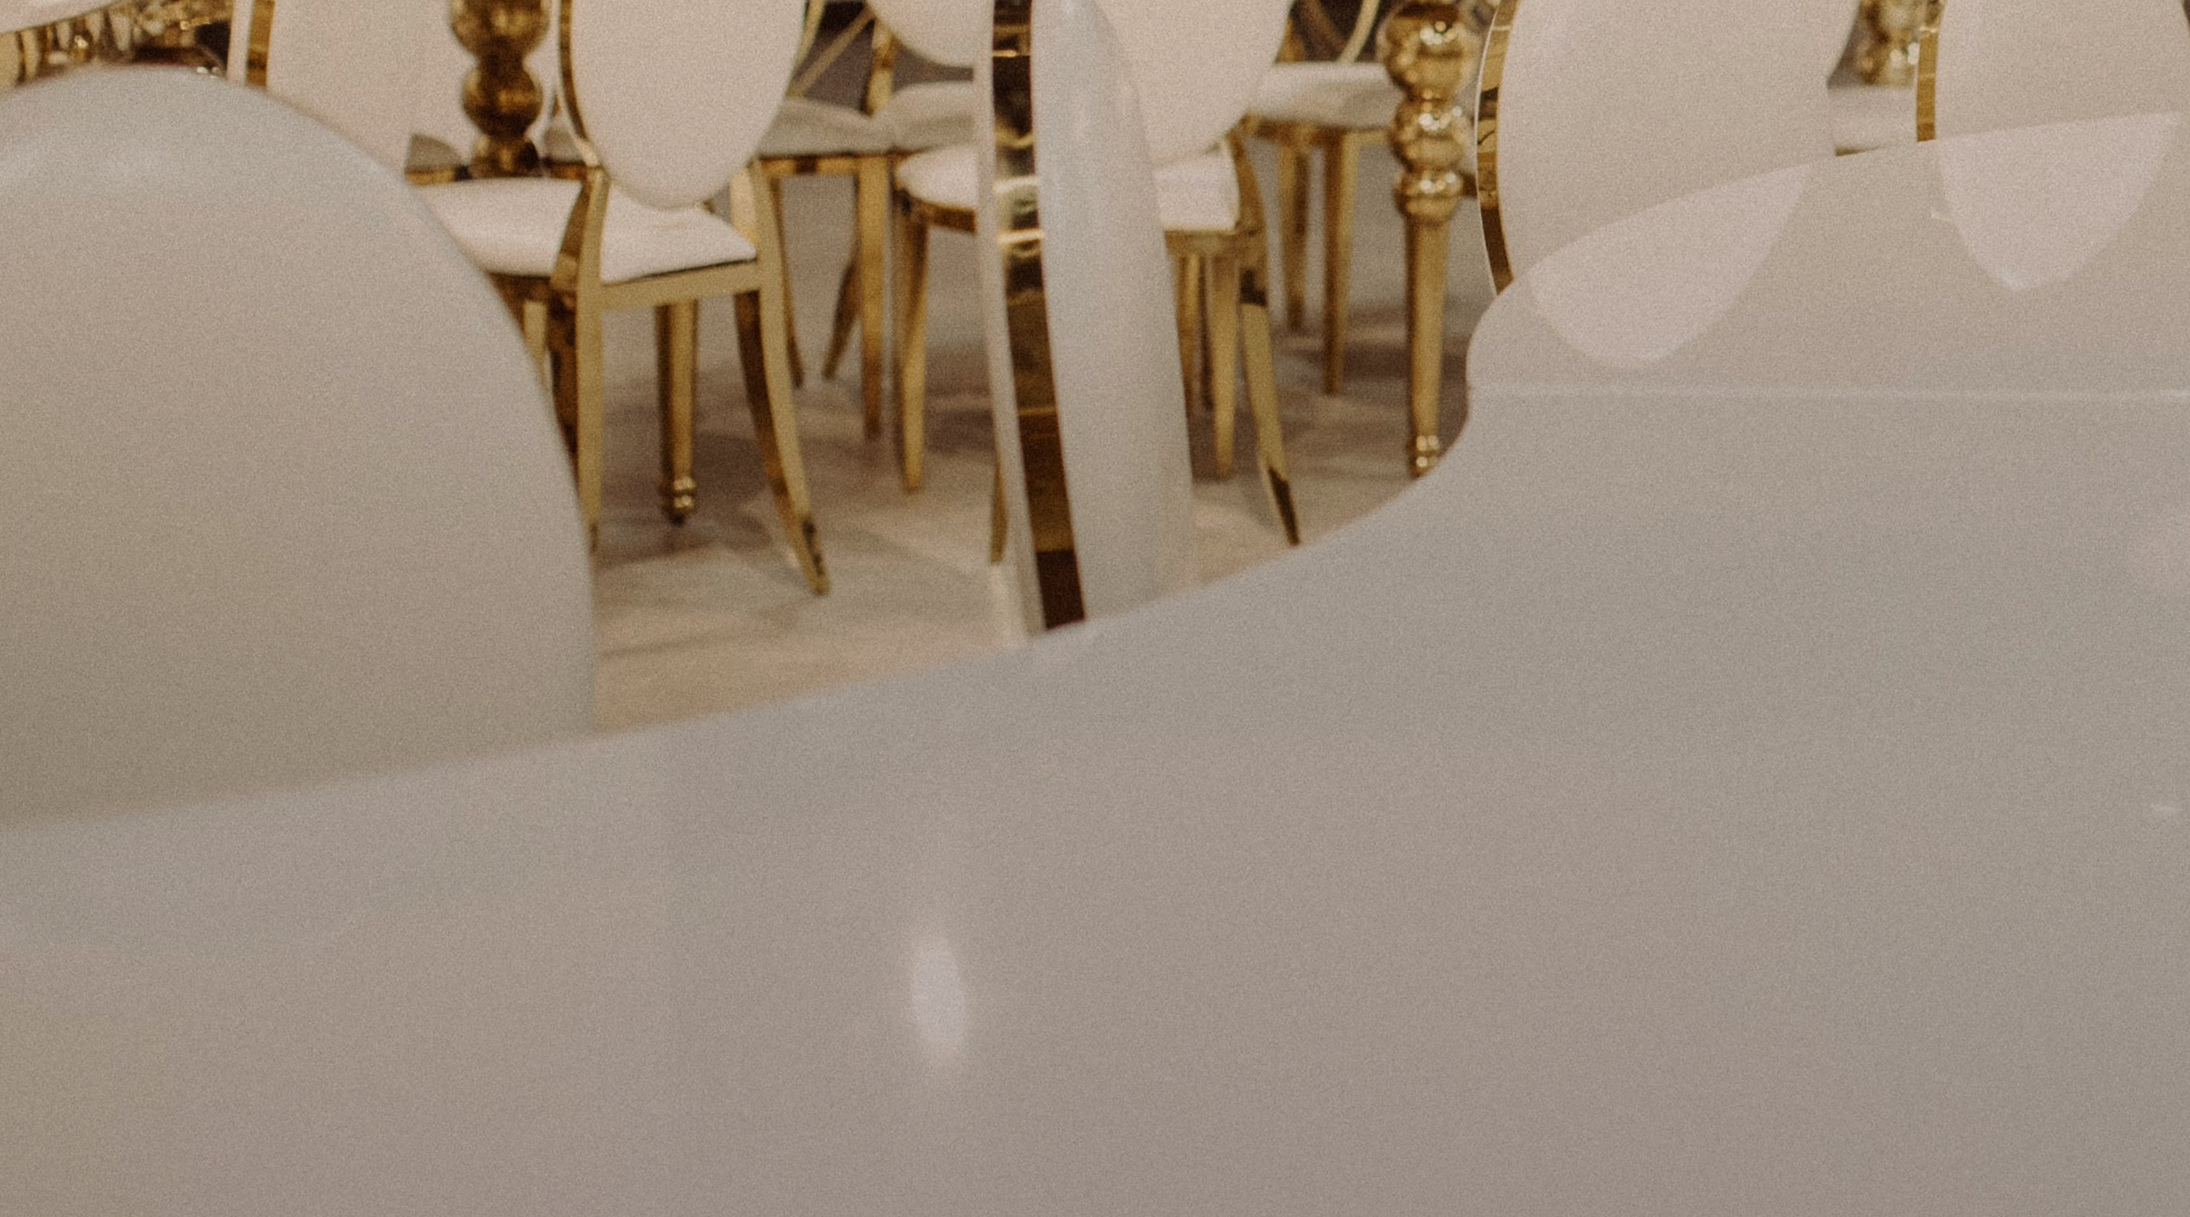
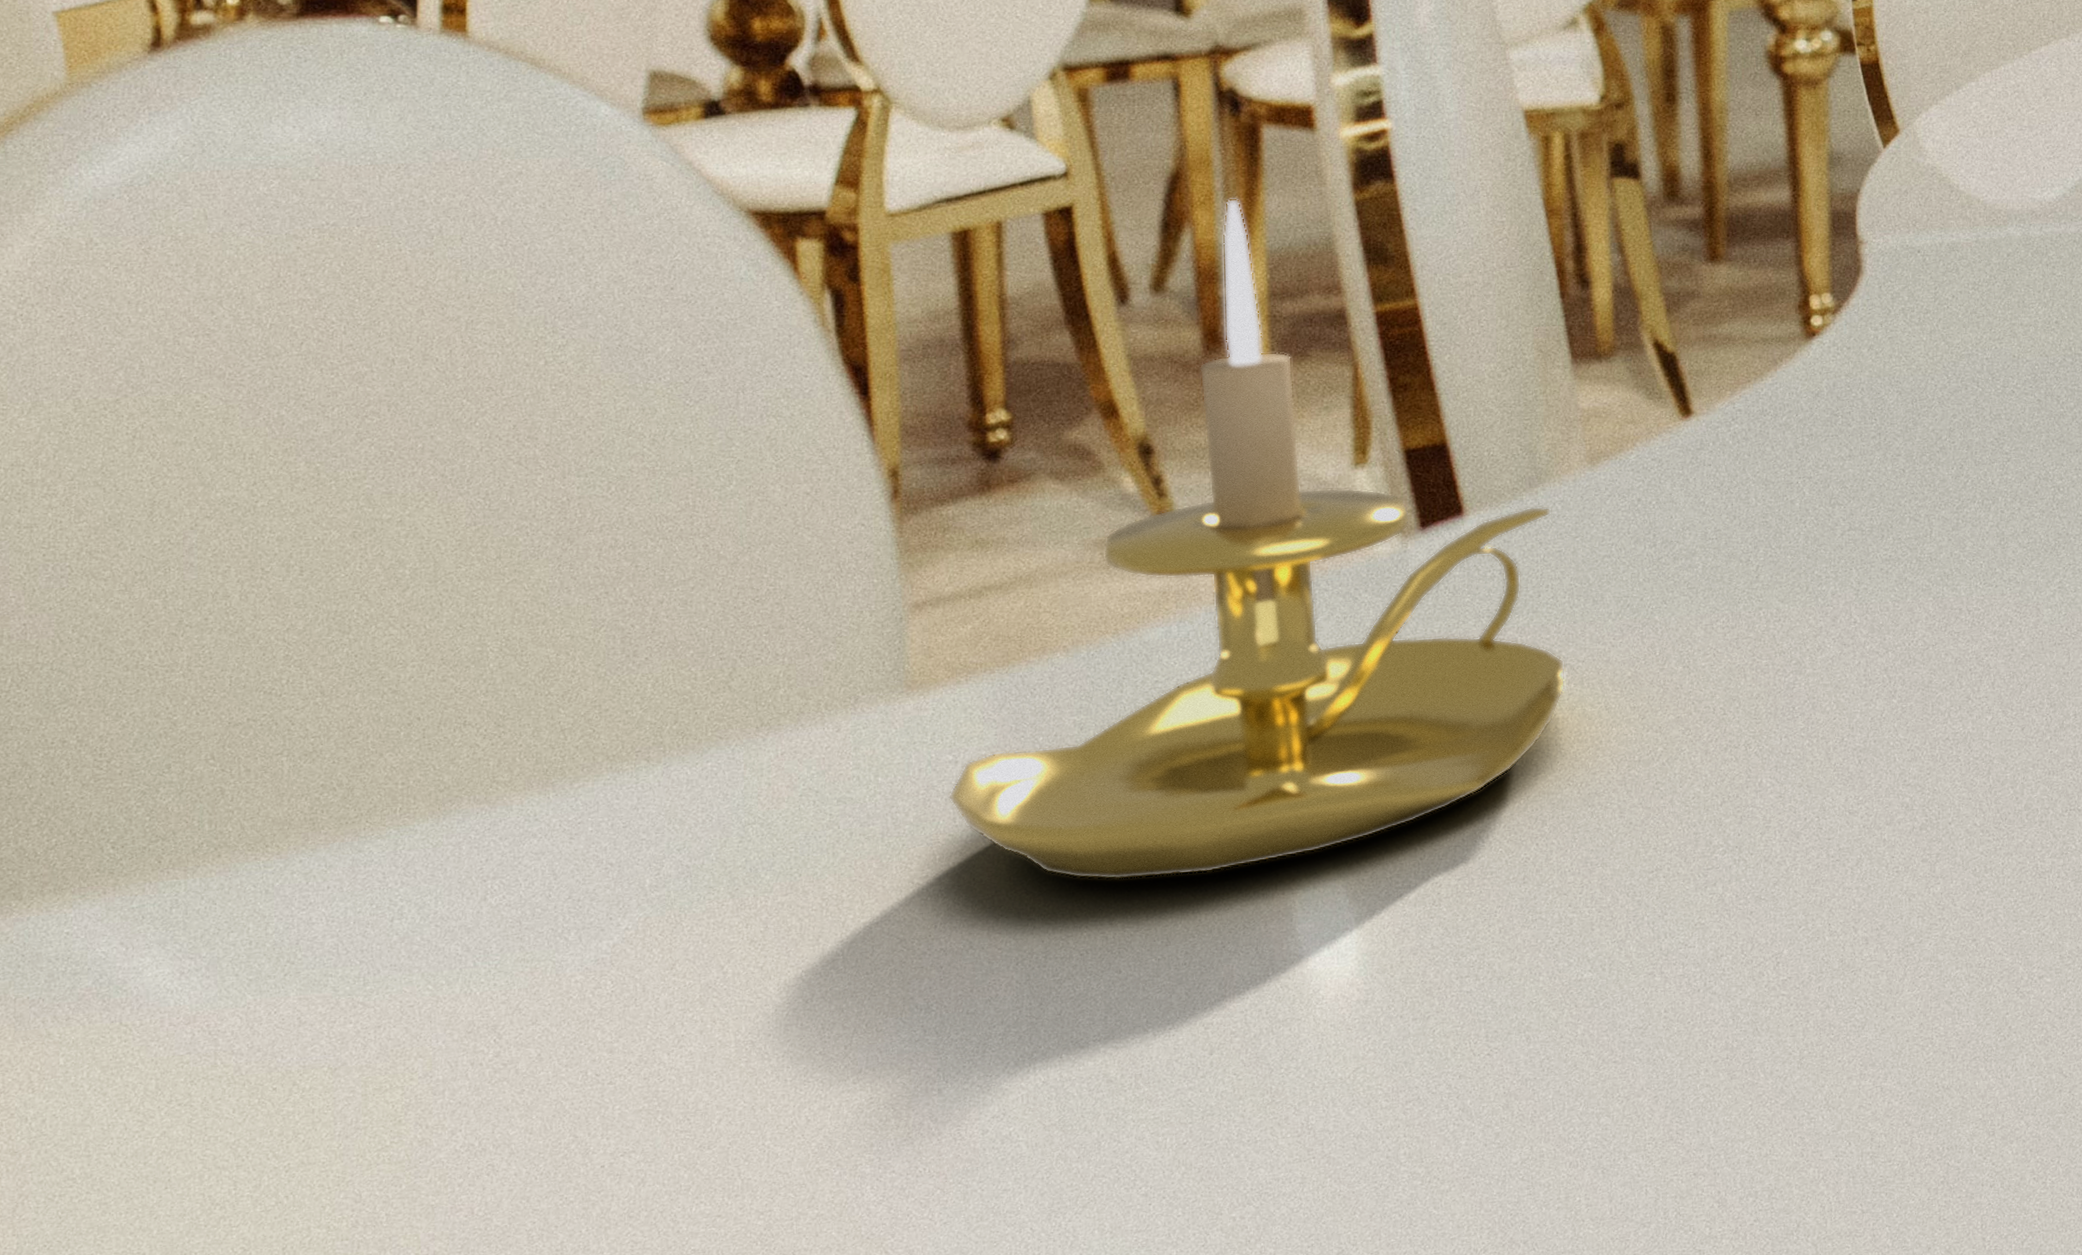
candle holder: none [622,294,1167,936] -> present [949,198,1566,881]

